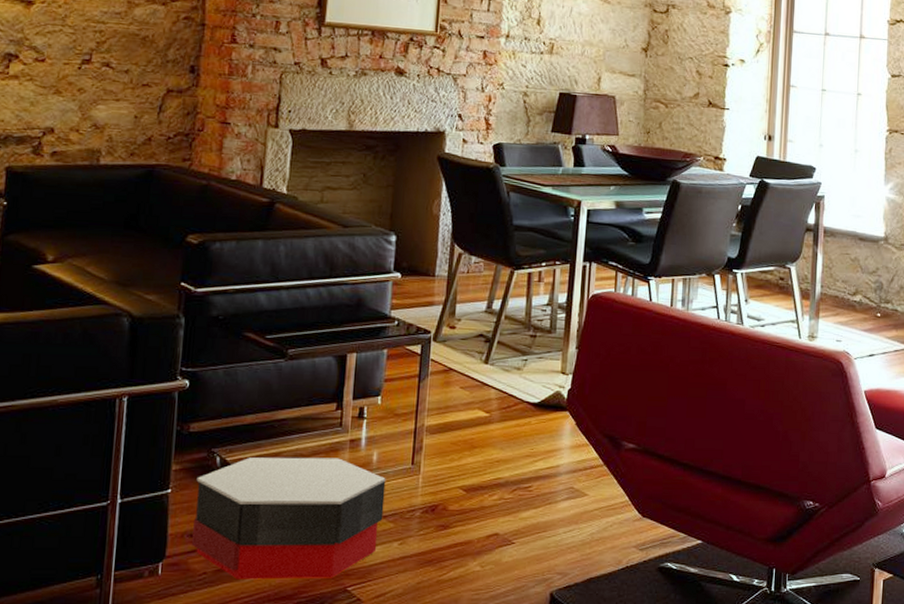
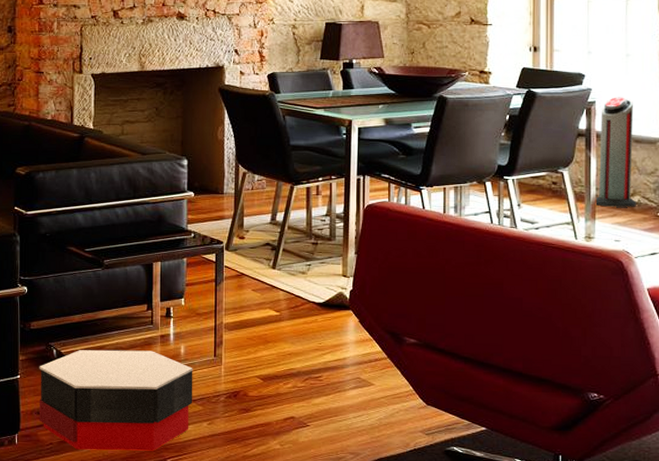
air purifier: none [820,192,860,307] -> present [595,97,636,207]

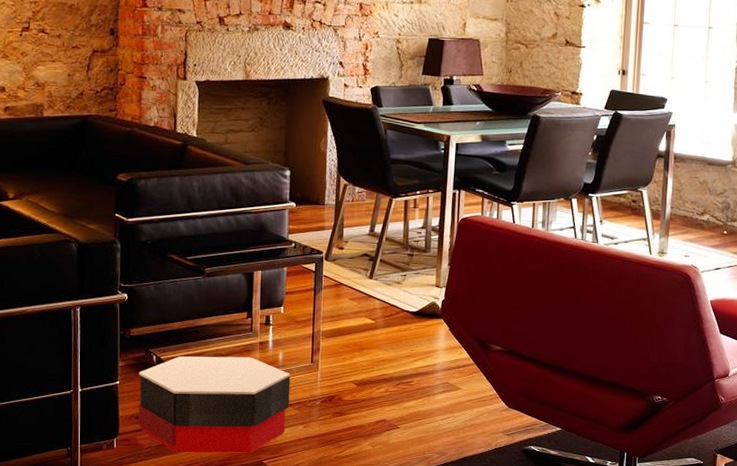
air purifier: present [595,97,636,207] -> none [670,121,709,225]

